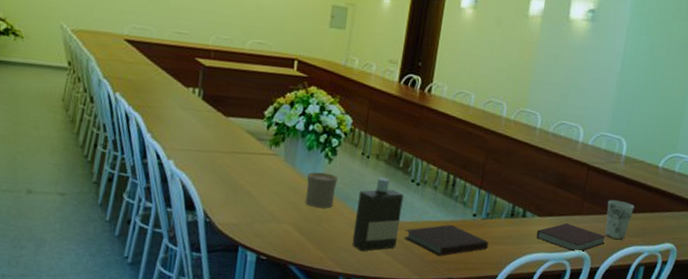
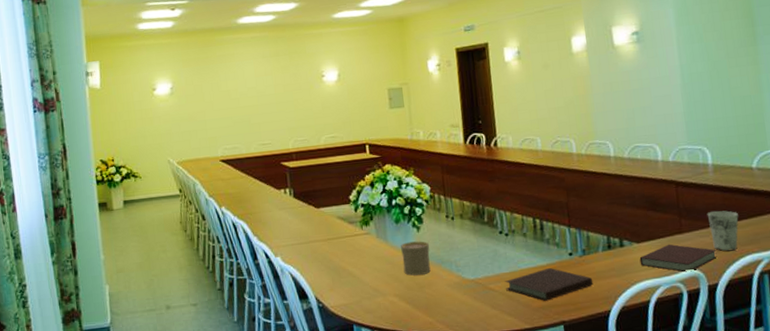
bottle: present [352,177,404,252] -> none [452,234,500,310]

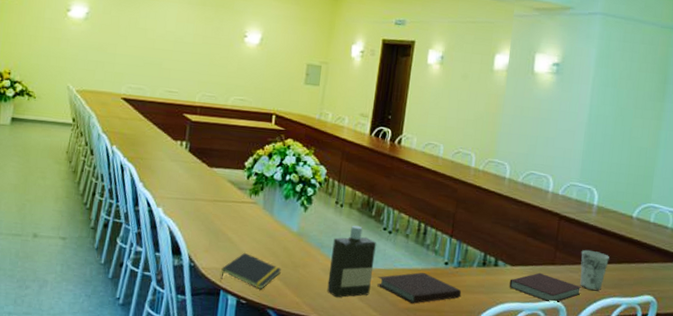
notepad: none [349,283,408,316] -> present [220,252,281,289]
cup: present [401,241,431,276] -> none [282,219,314,255]
bottle: none [452,234,500,310] -> present [327,225,376,298]

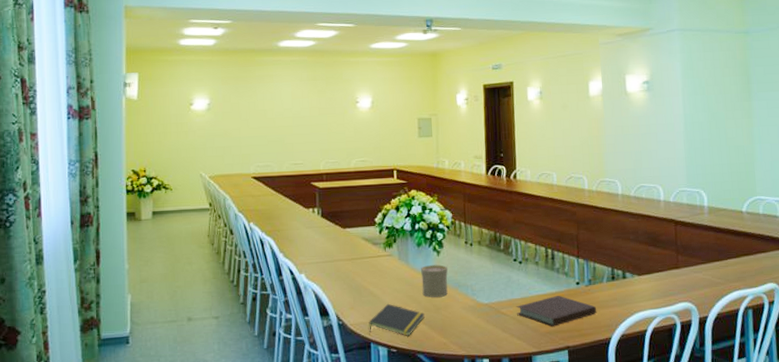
cup: none [282,219,314,255] -> present [421,265,449,298]
bottle: present [327,225,376,298] -> none [469,261,511,333]
notebook: present [509,272,582,303] -> none [639,278,708,305]
cup: present [580,250,609,291] -> none [701,249,729,287]

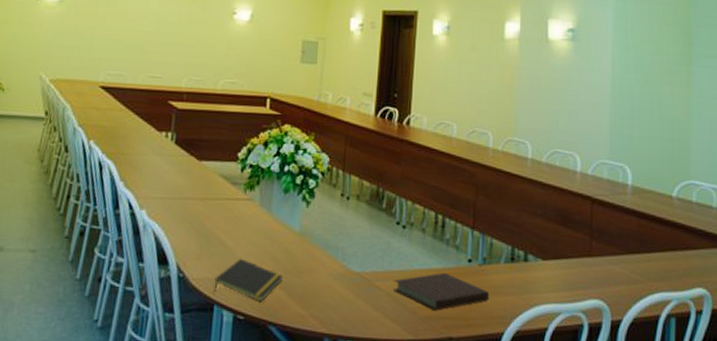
cup: present [421,265,449,298] -> none [283,217,318,258]

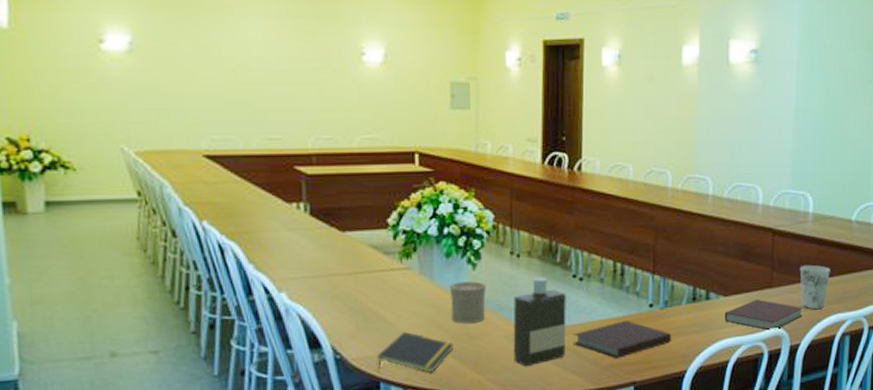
cup: none [283,217,318,258] -> present [450,281,487,324]
bottle: none [336,220,389,308] -> present [513,277,566,367]
notebook: none [542,266,625,302] -> present [724,299,803,331]
cup: none [619,238,652,286] -> present [799,265,830,310]

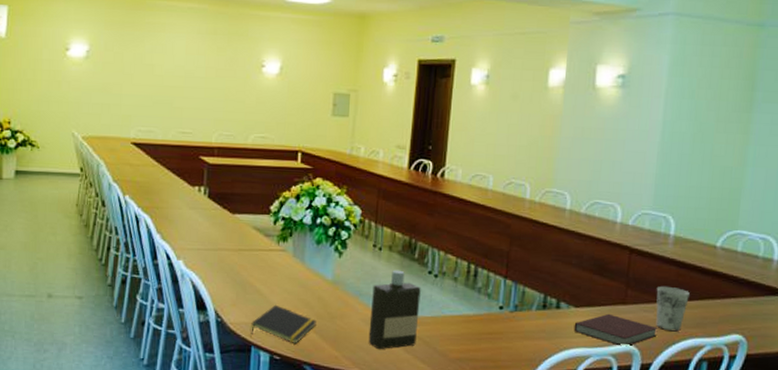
cup: present [450,281,487,324] -> none [316,267,350,305]
notebook: present [572,319,672,358] -> none [424,318,520,353]

